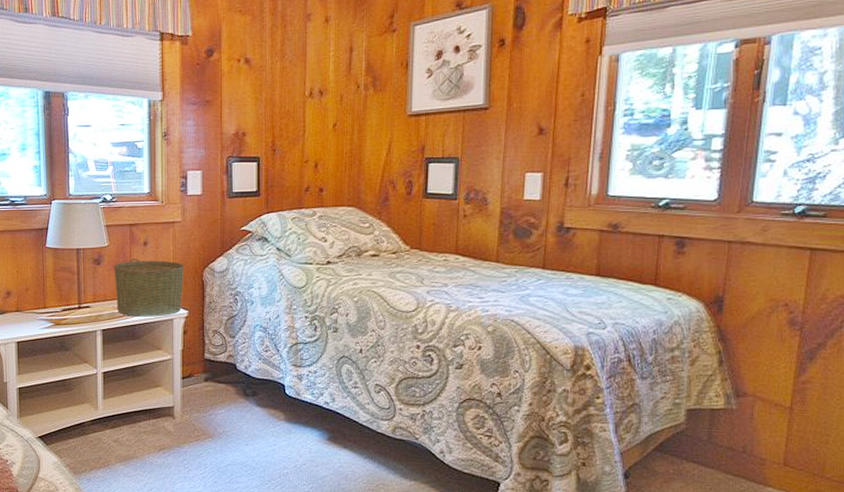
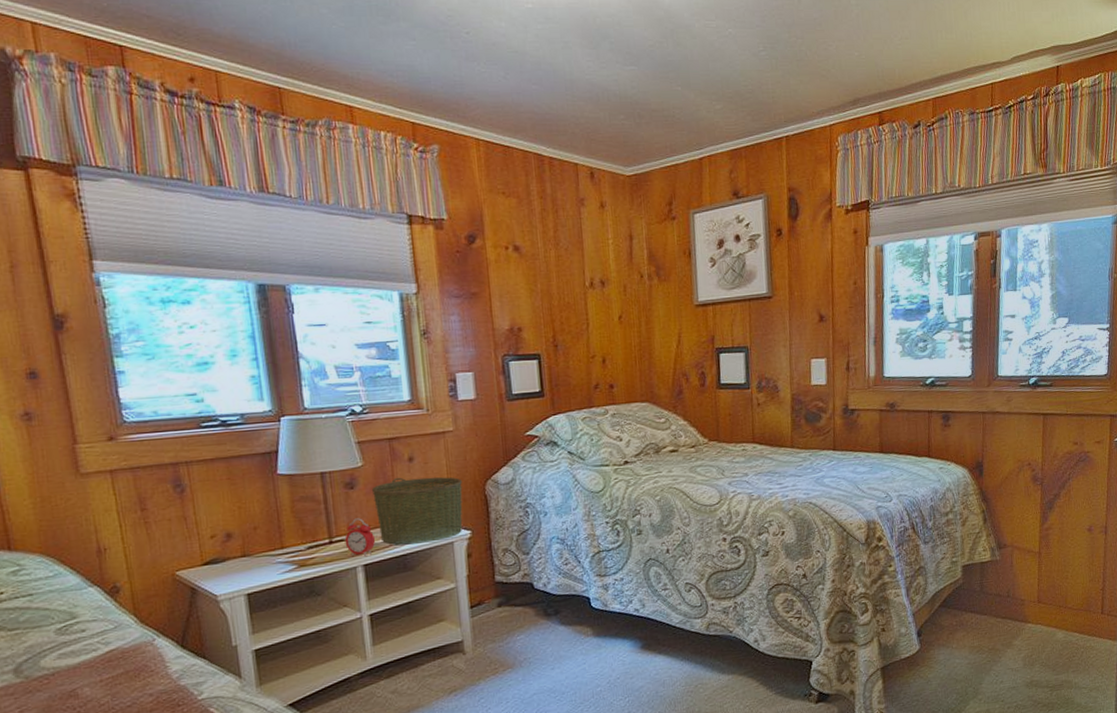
alarm clock: none [90,290,112,322] -> present [345,518,375,556]

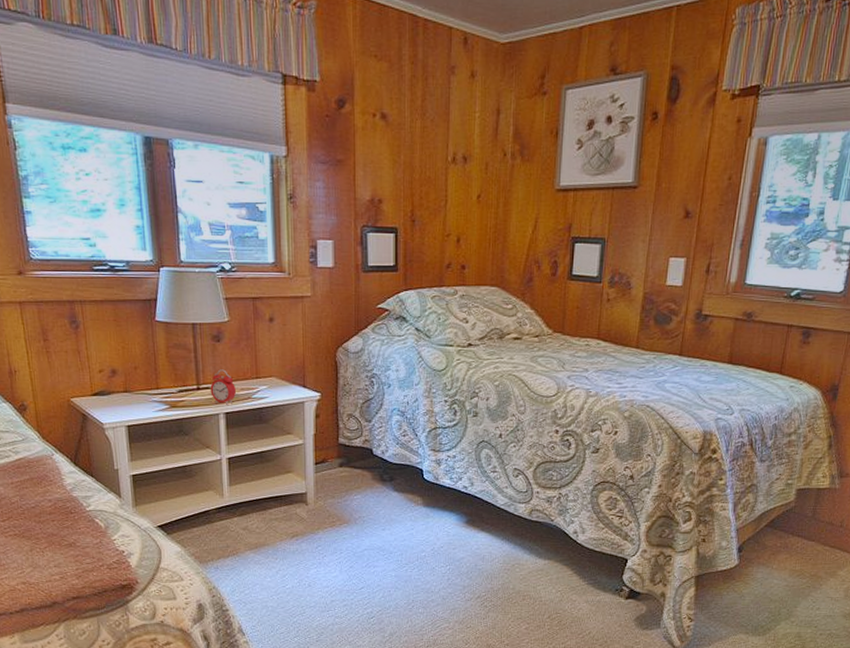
basket: present [371,477,463,546] -> none [235,335,316,400]

